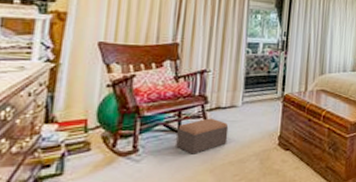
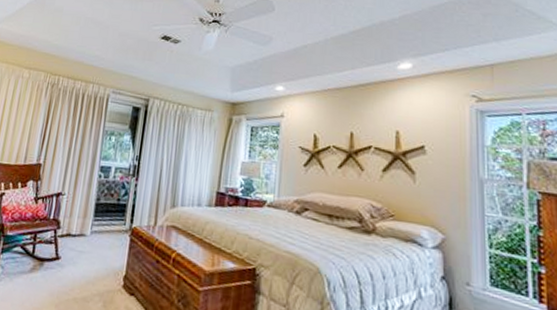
footstool: present [176,118,229,154] -> none [29,245,76,283]

